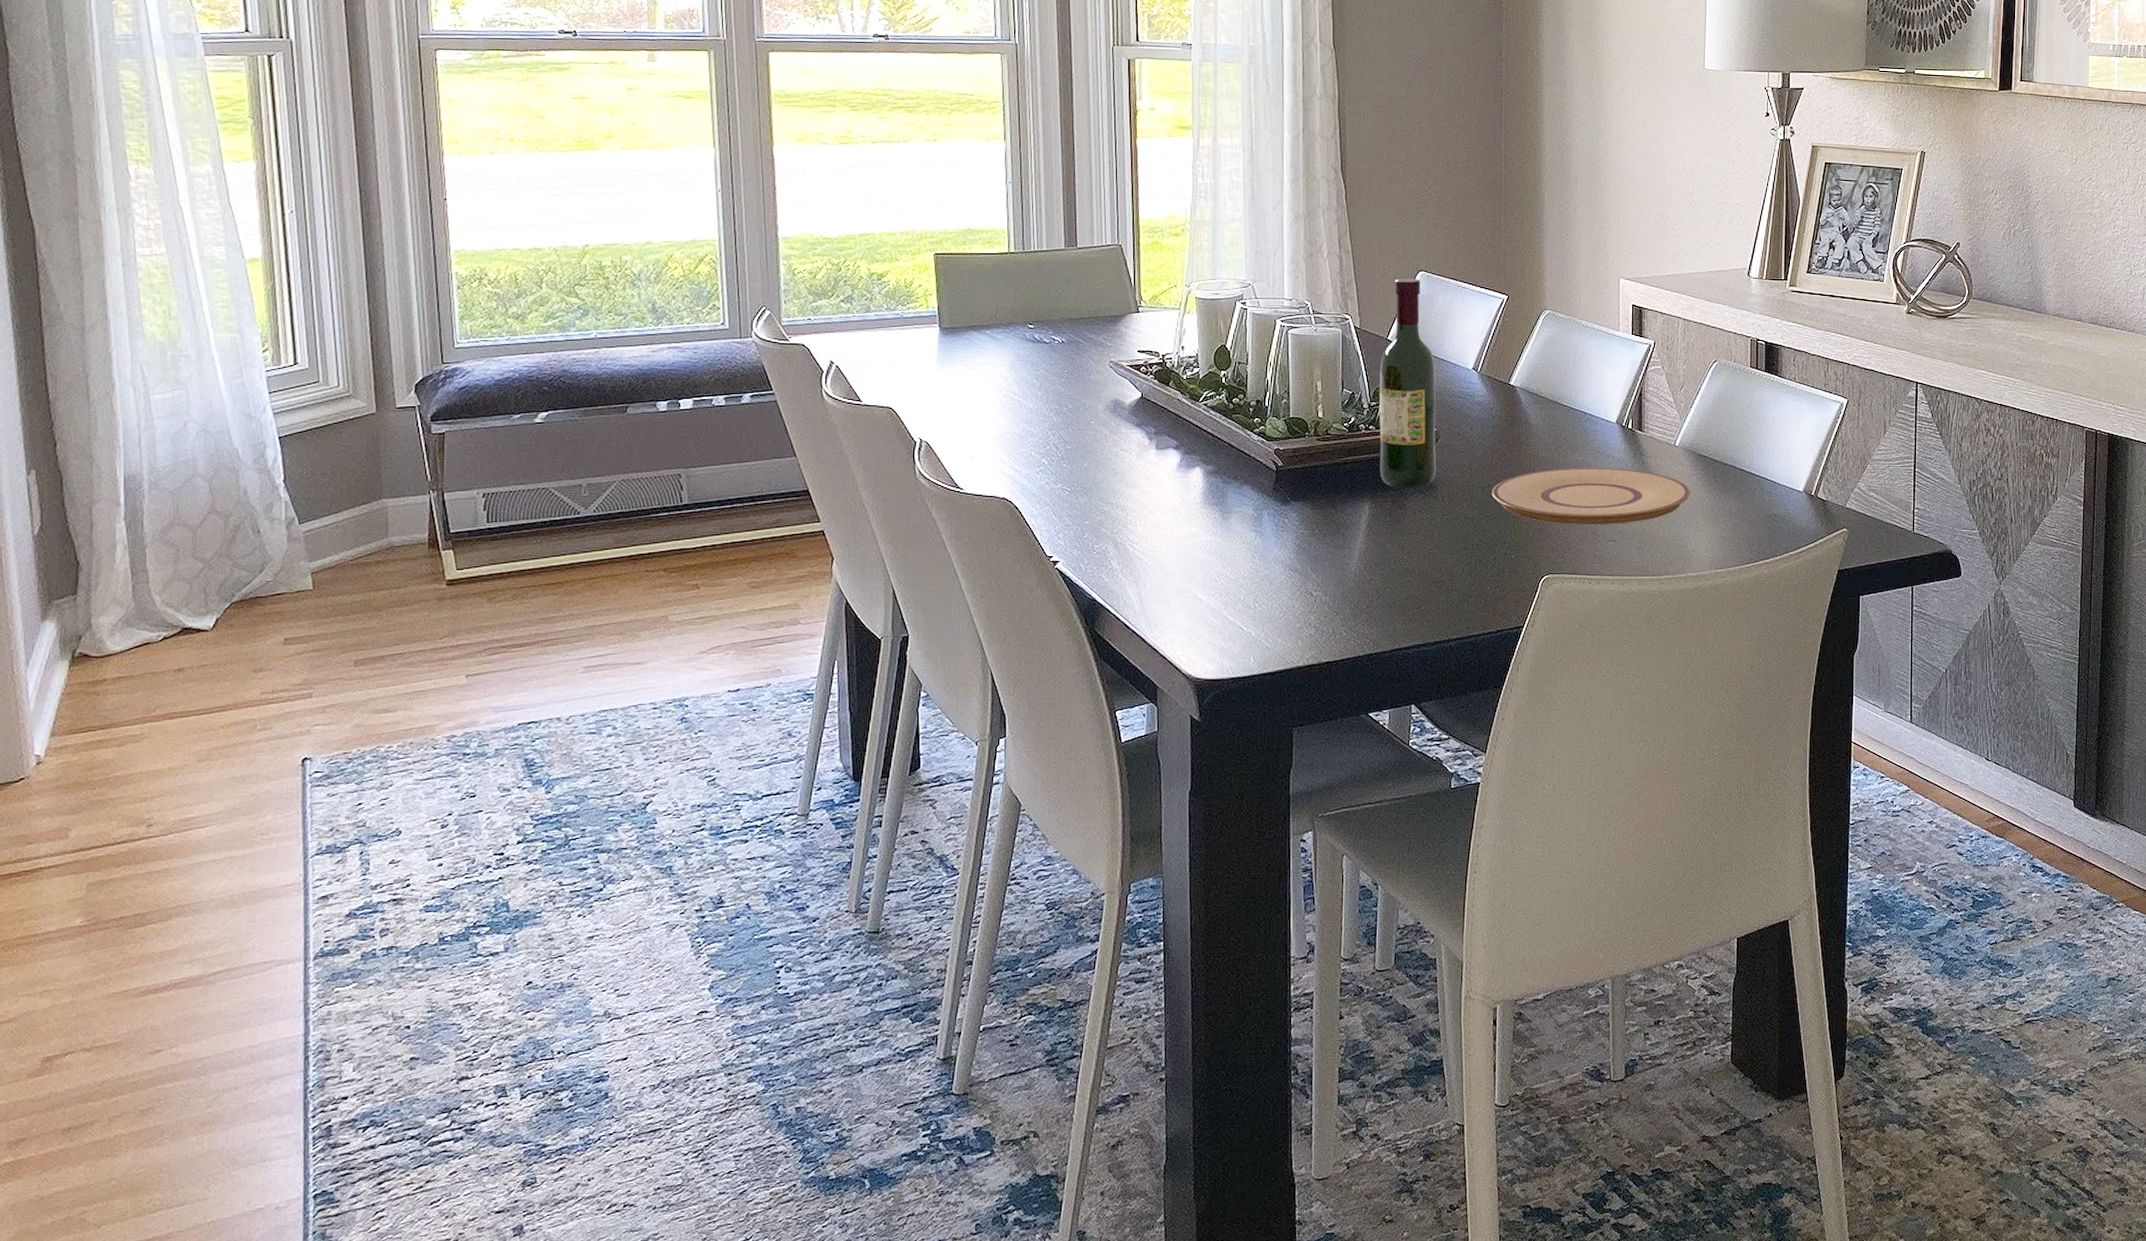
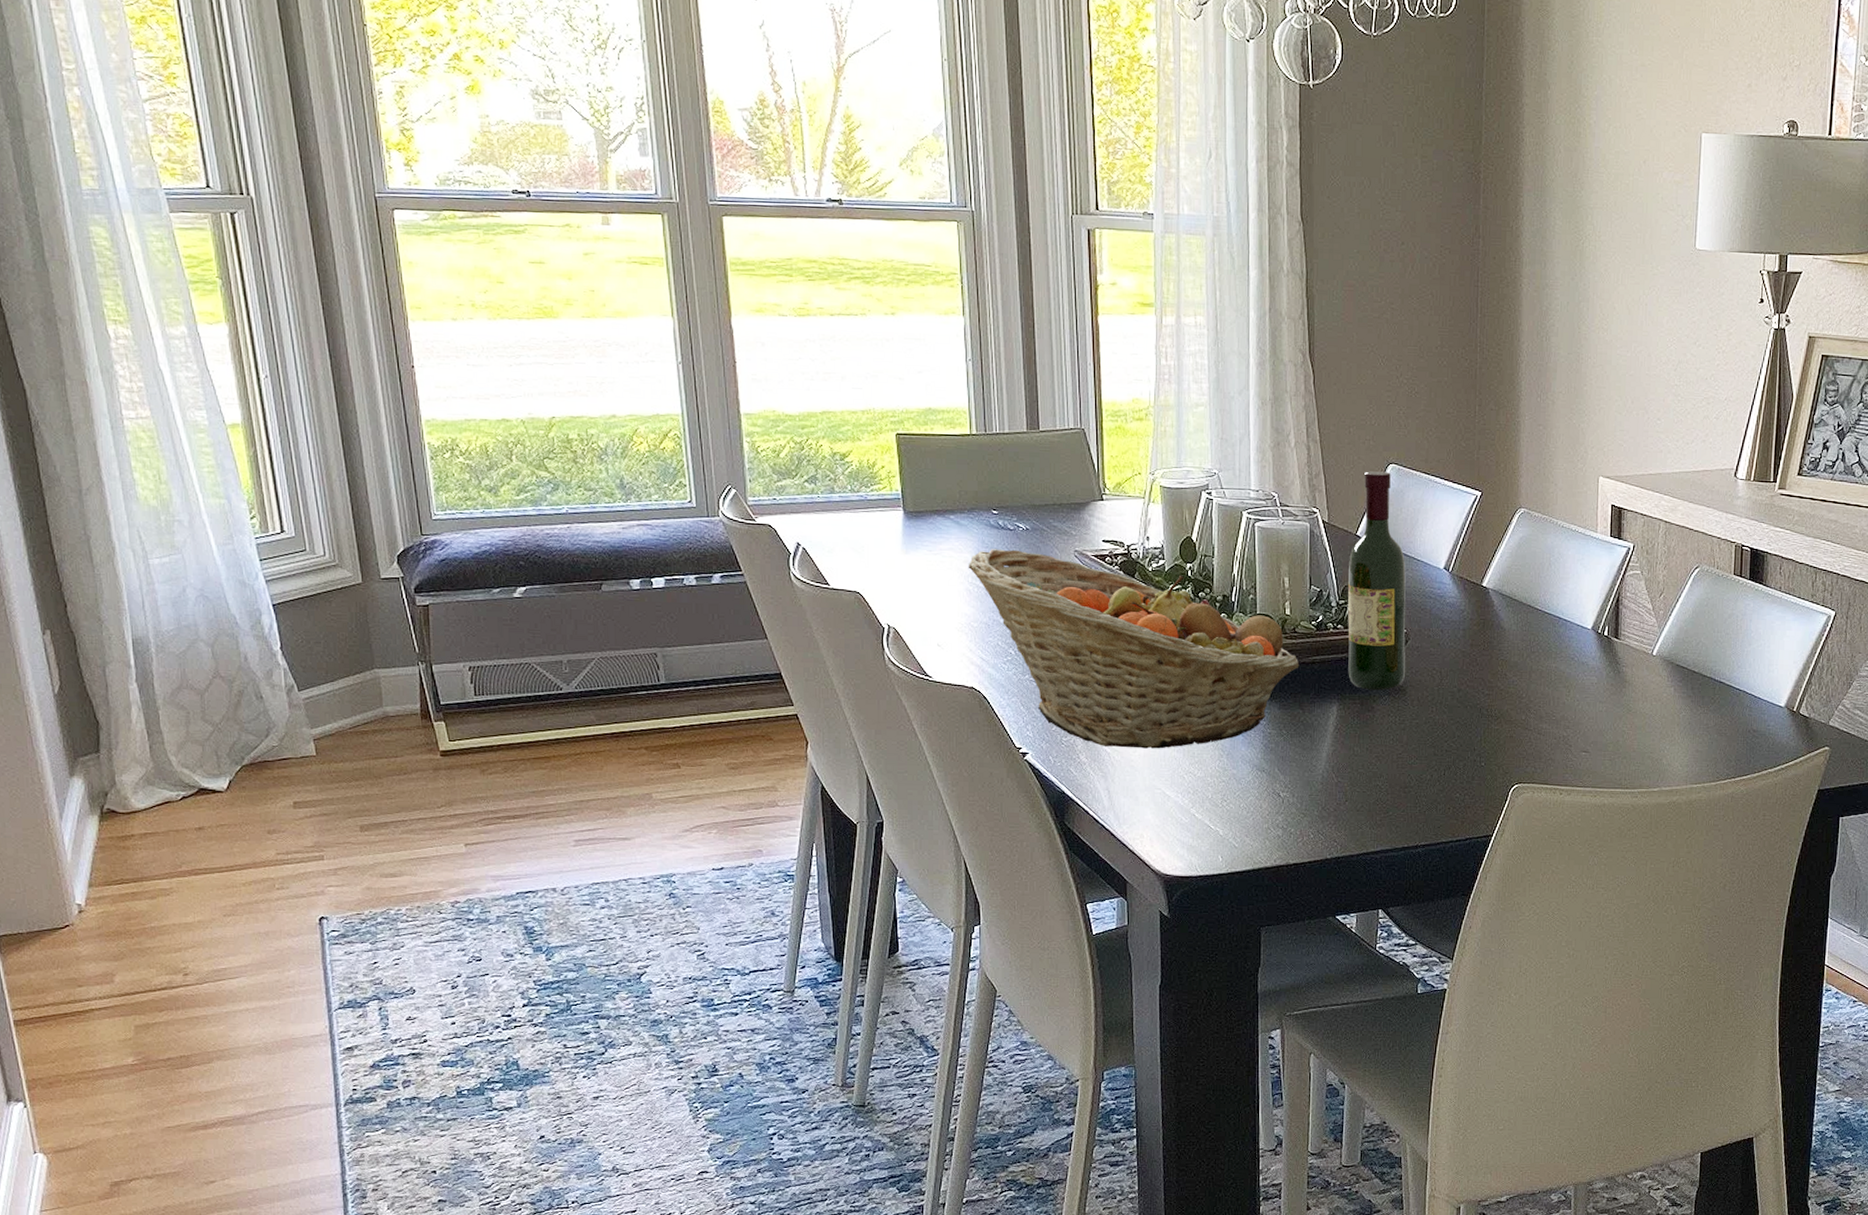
fruit basket: none [1002,362,1332,553] -> present [968,549,1300,749]
plate: present [1491,468,1690,525] -> none [1462,675,1667,735]

